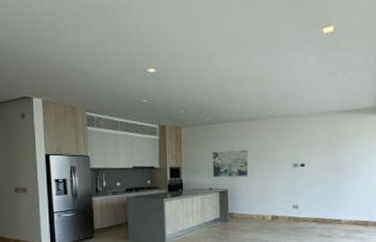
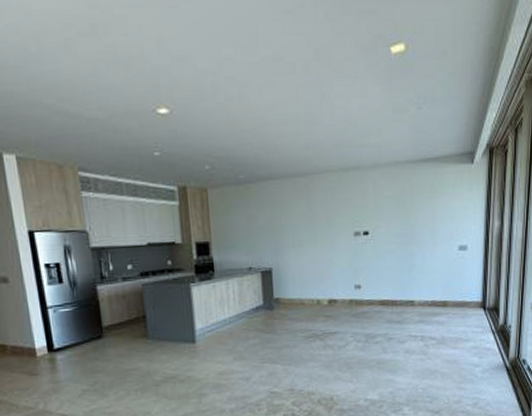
wall art: present [212,149,248,178] -> none [249,215,297,254]

